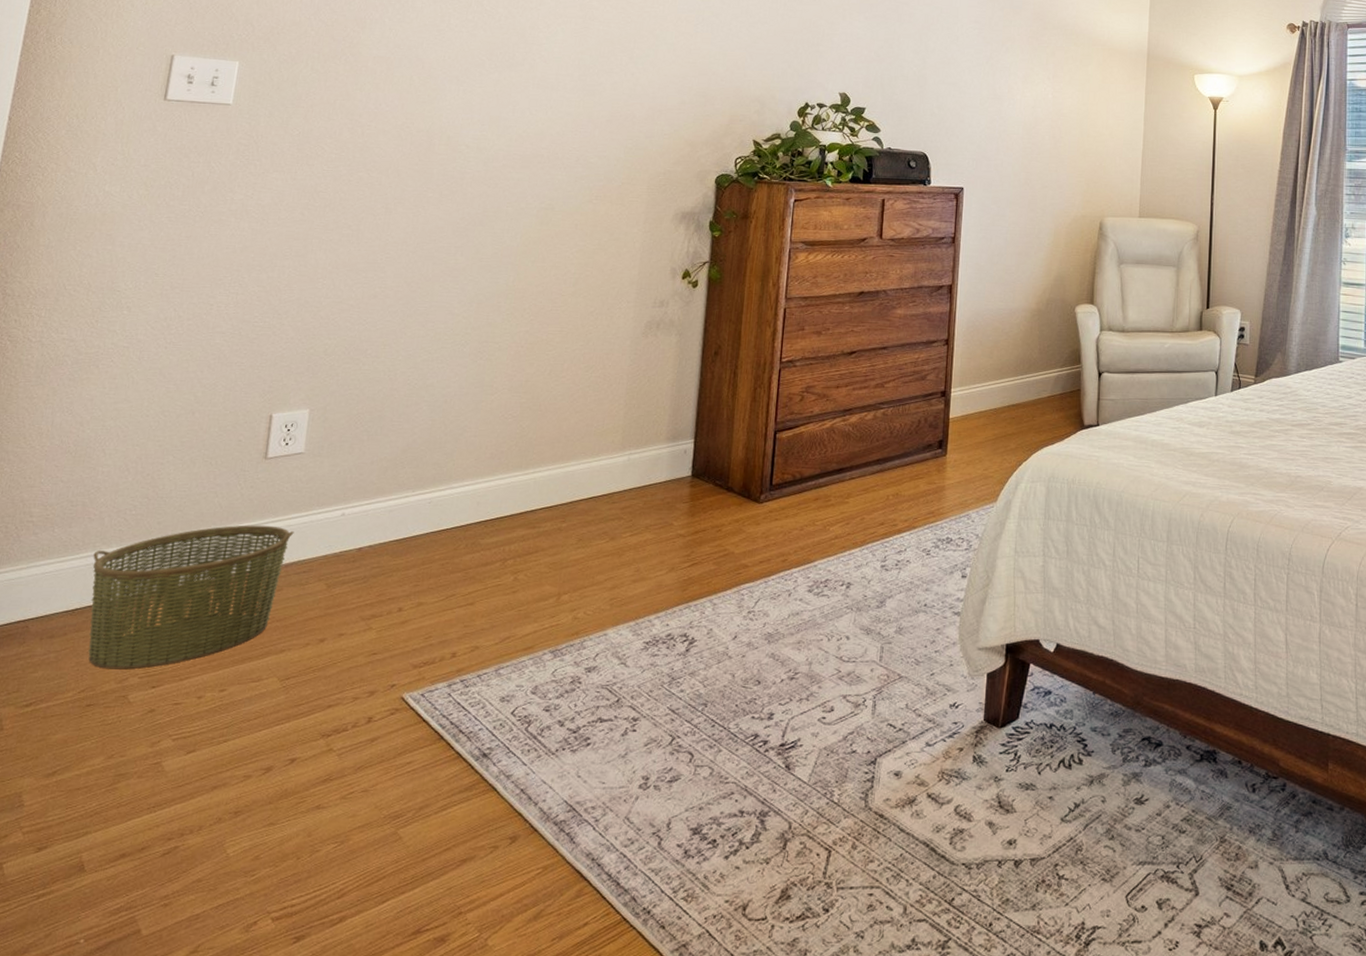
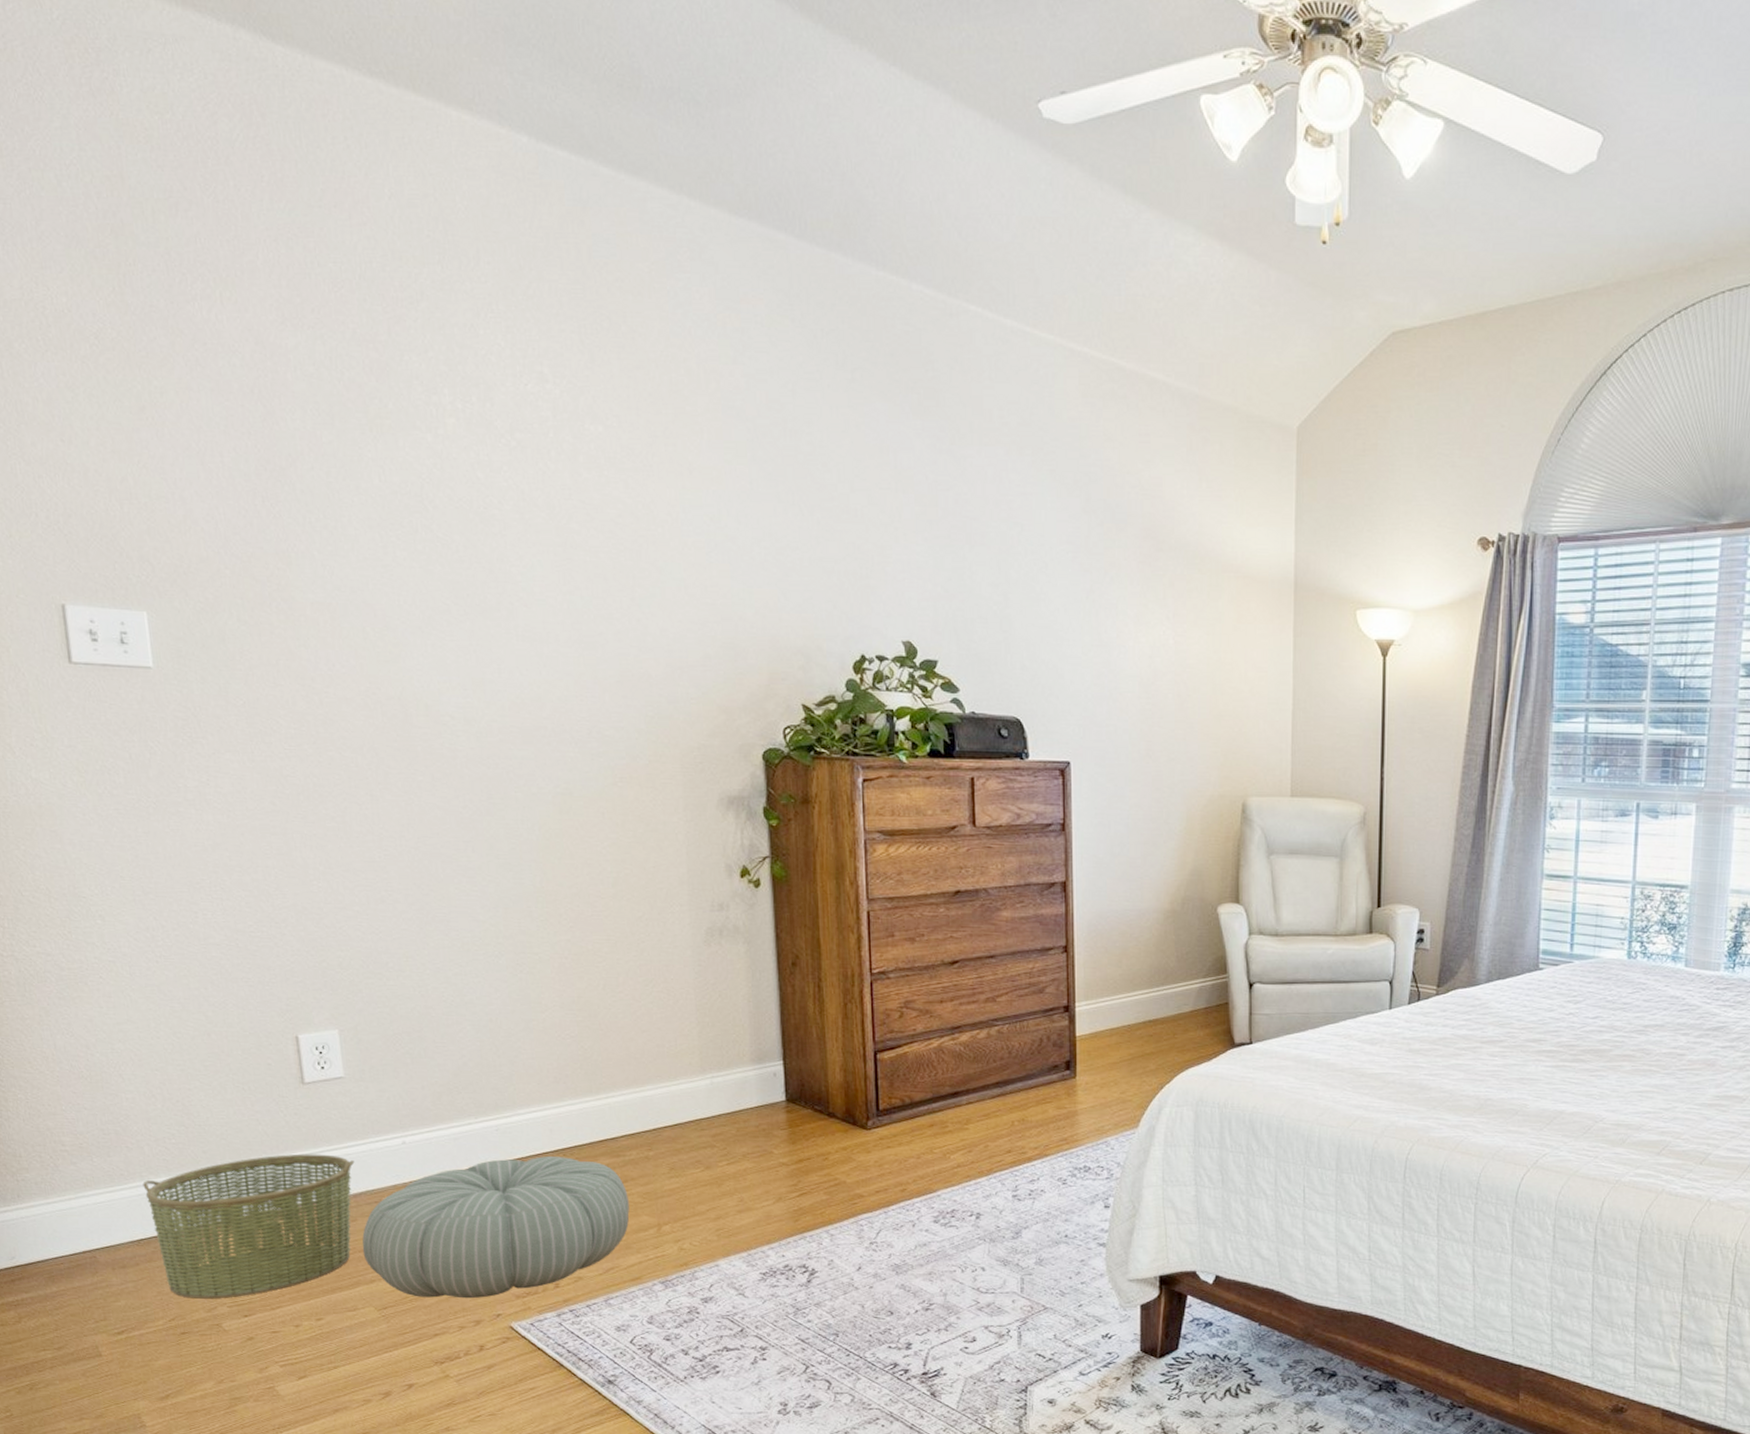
pouf: none [280,528,536,669] -> present [362,1156,630,1299]

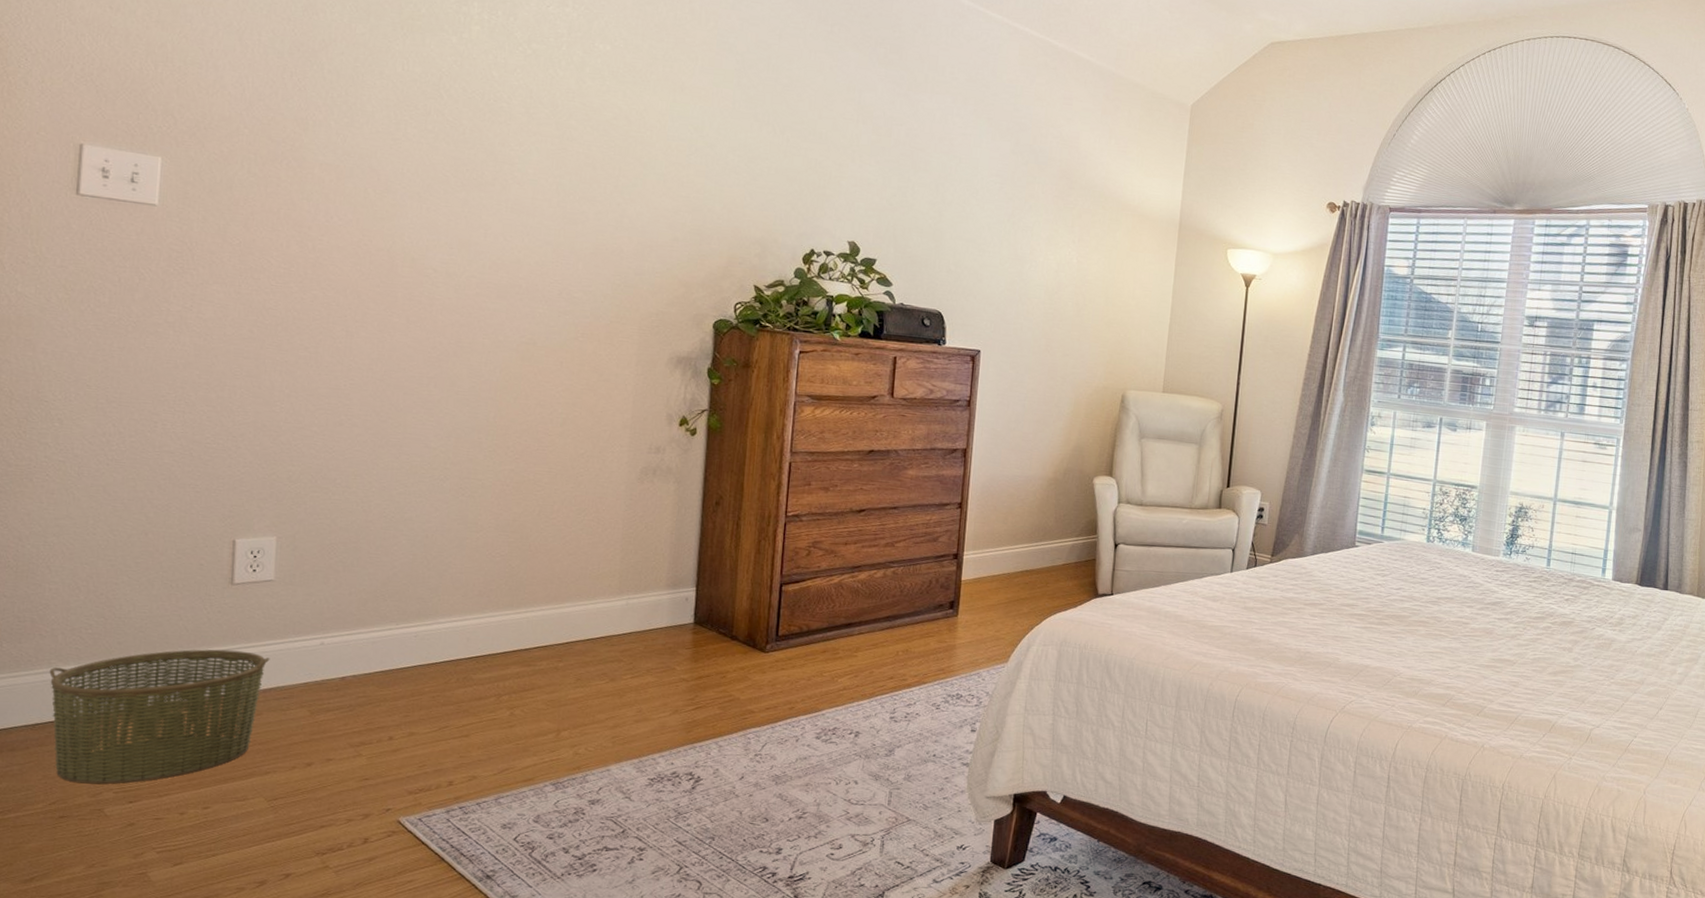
pouf: present [362,1156,630,1299] -> none [262,662,533,793]

